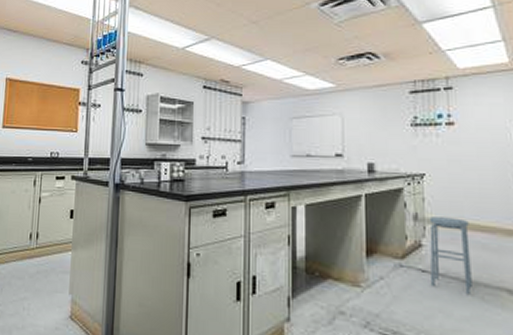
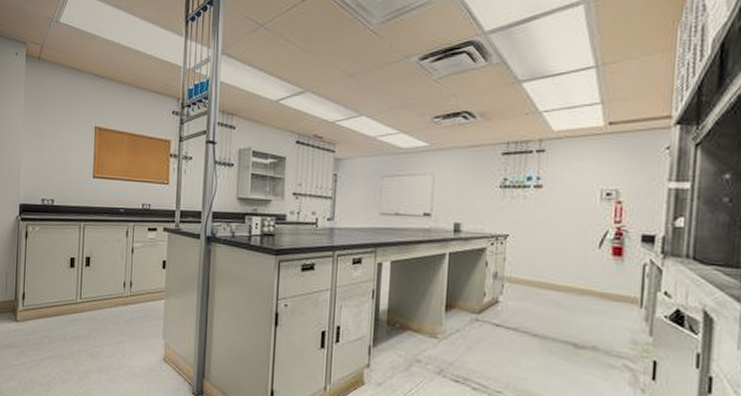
stool: present [429,217,472,294] -> none [504,275,545,347]

